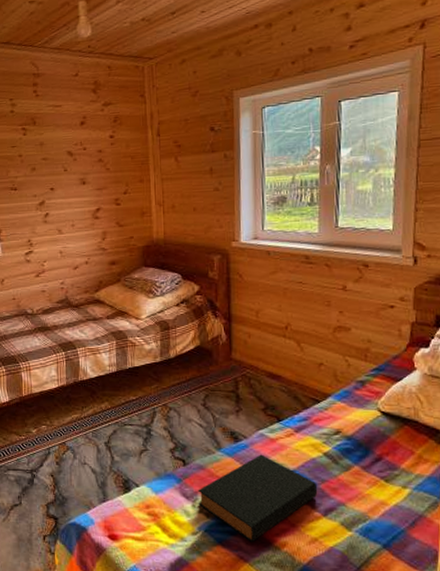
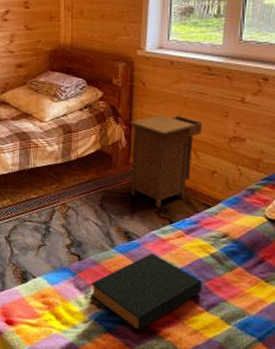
nightstand: none [228,306,304,406] -> present [129,115,202,209]

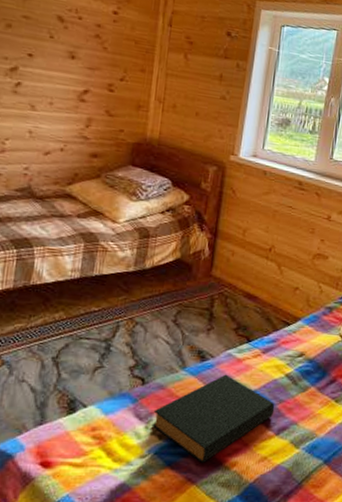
nightstand: present [129,115,202,209] -> none [209,225,289,326]

